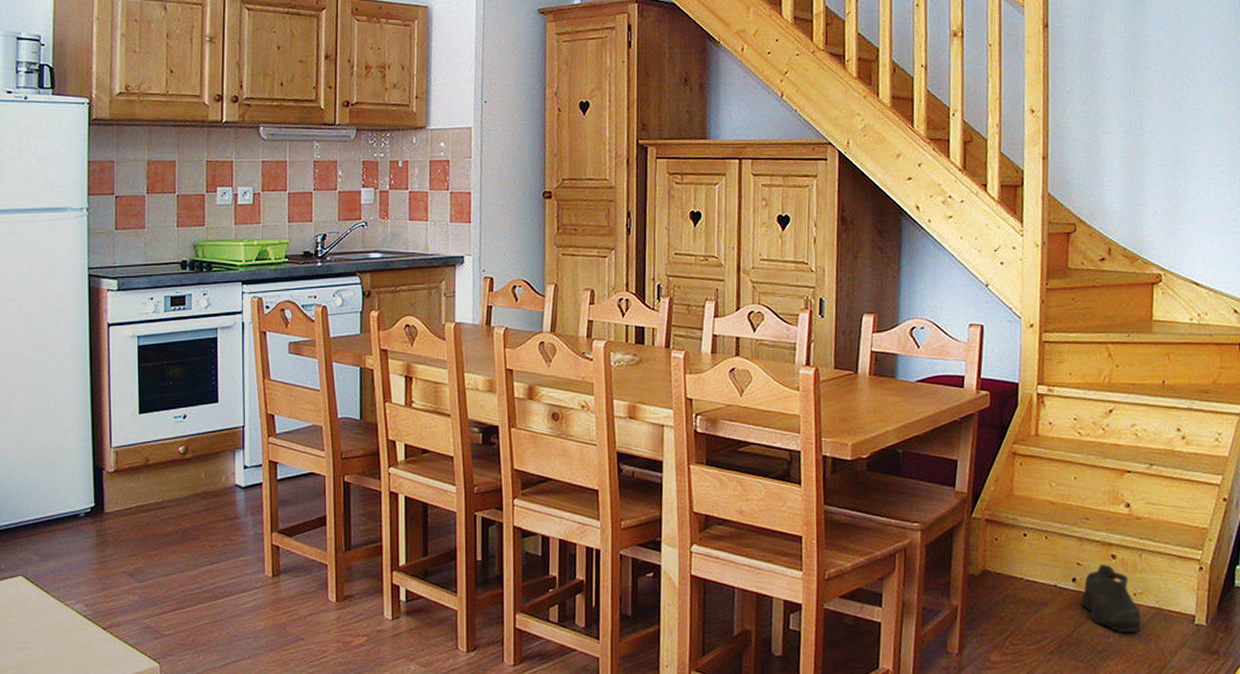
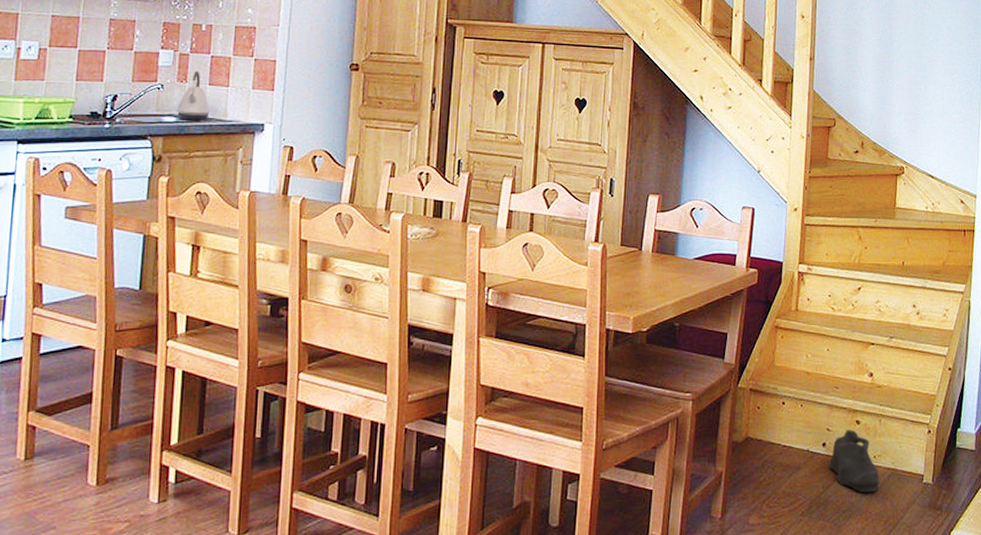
kettle: none [381,206,412,257] -> present [176,70,210,122]

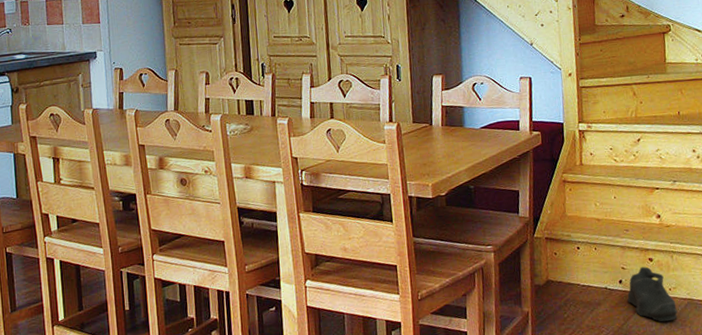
kettle: present [176,70,210,122] -> none [24,13,51,57]

